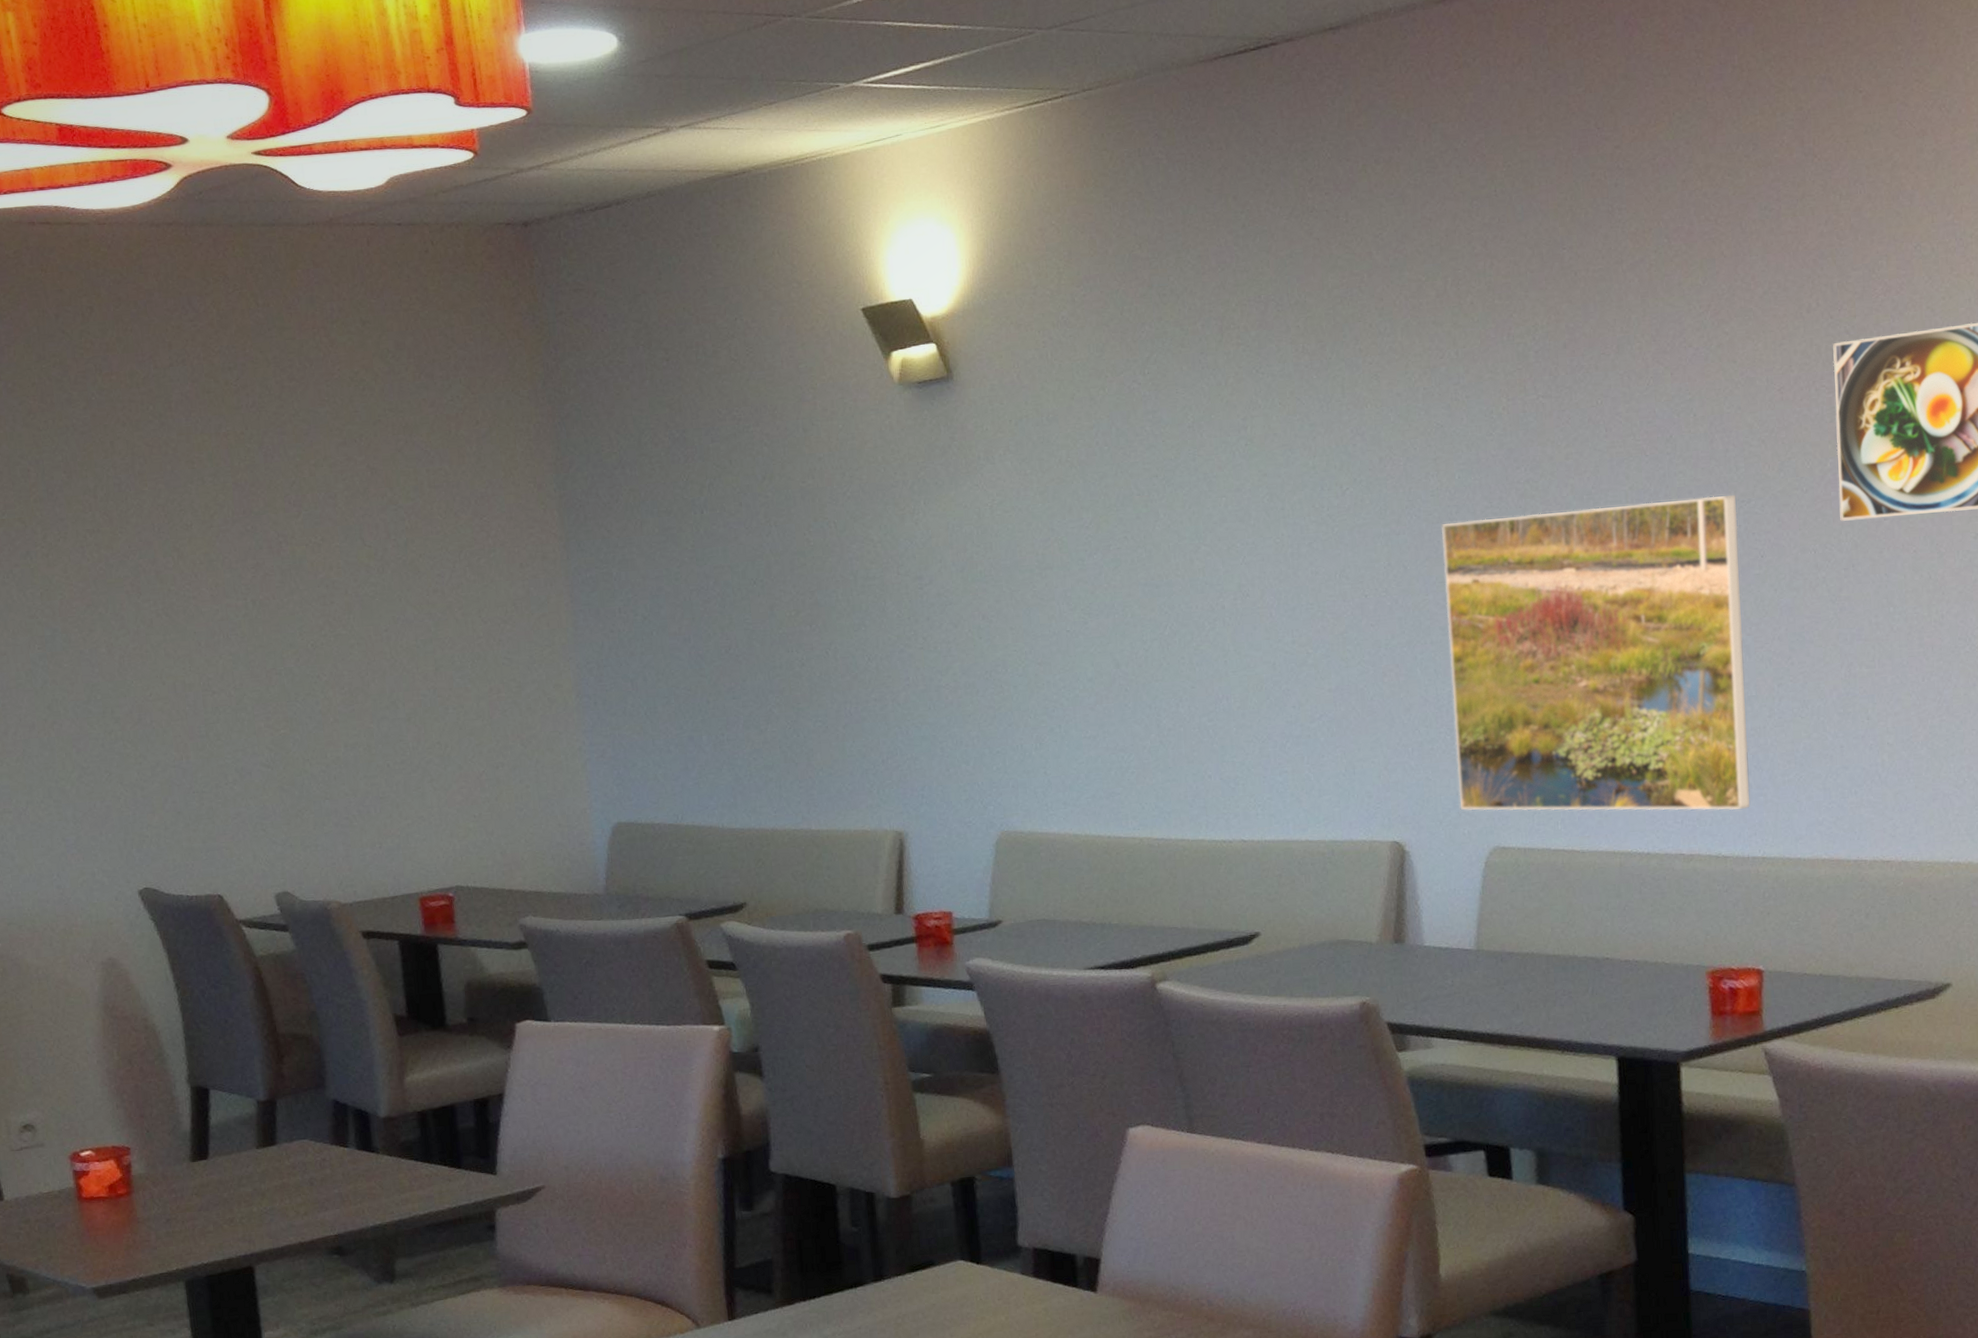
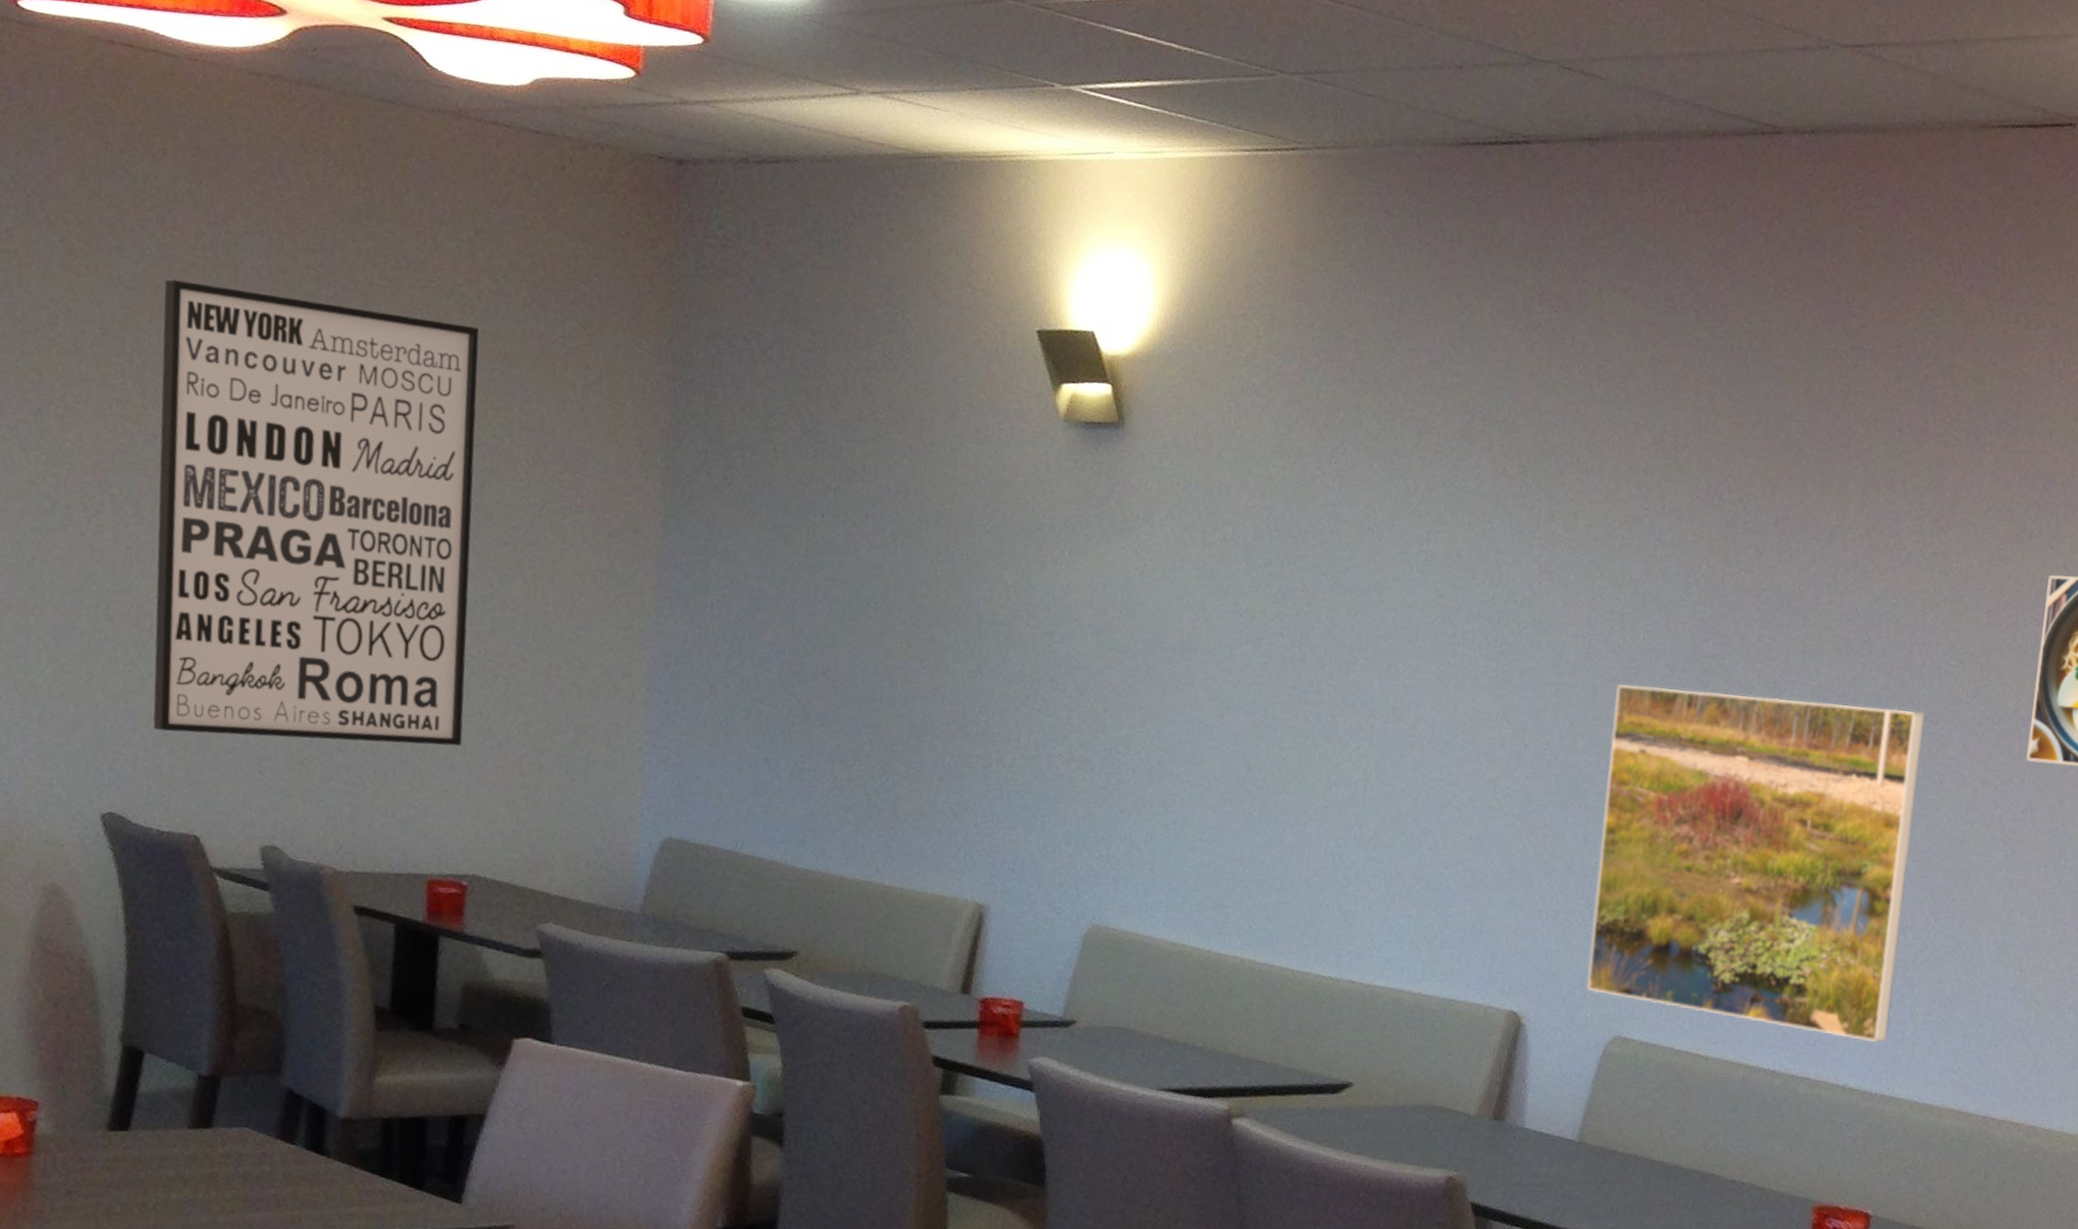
wall art: none [111,406,428,810] -> present [153,279,480,746]

